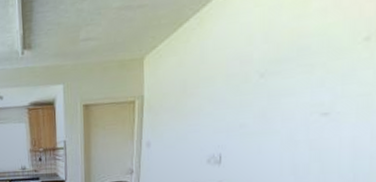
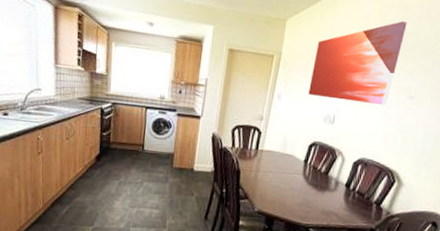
wall art: none [183,21,306,136] -> present [308,21,408,106]

